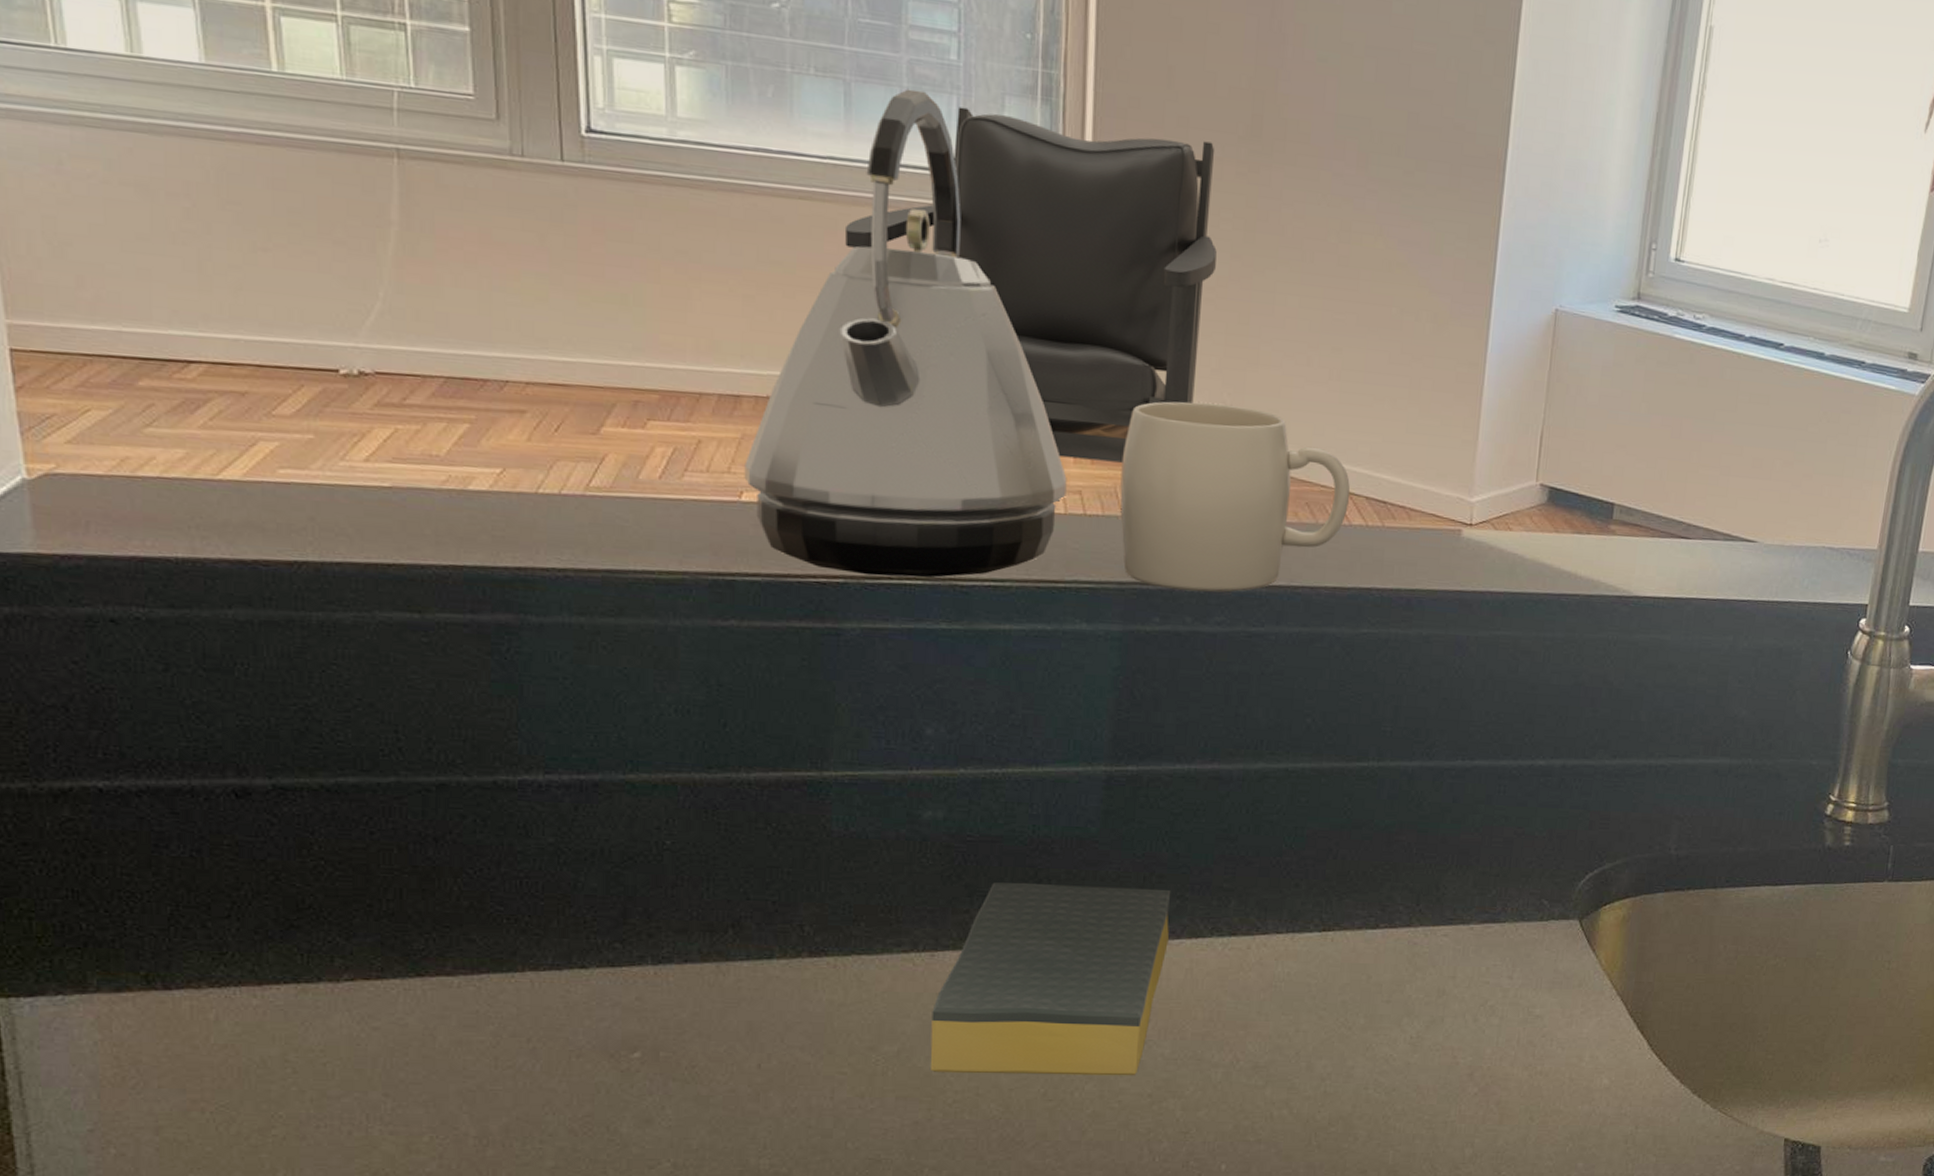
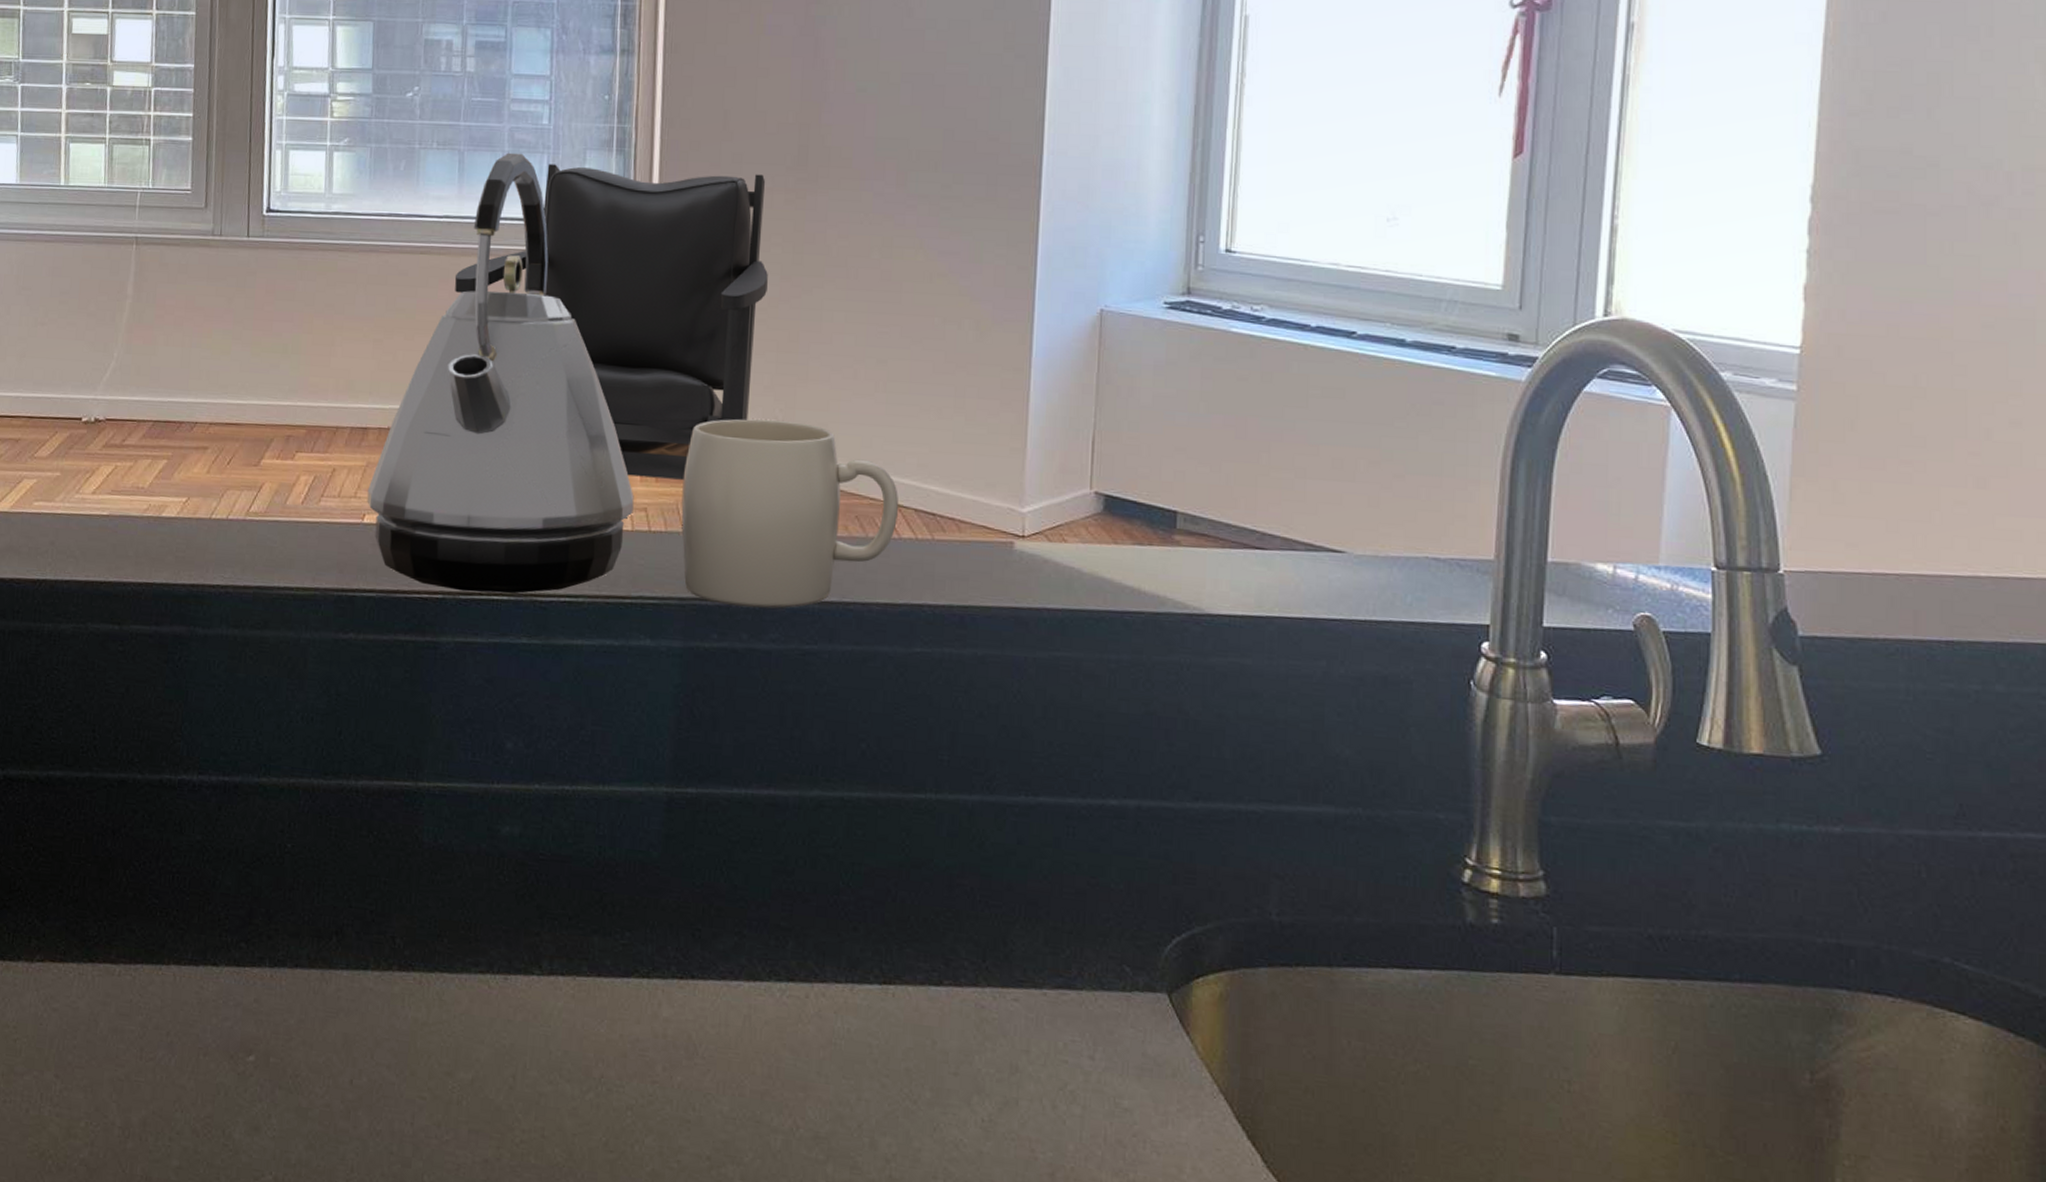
sponge: present [930,882,1171,1076] -> none [501,905,730,1133]

